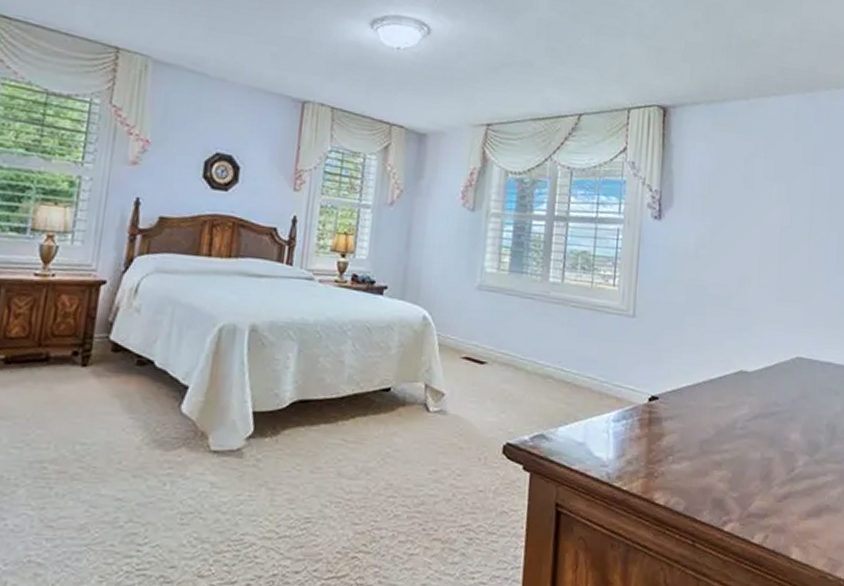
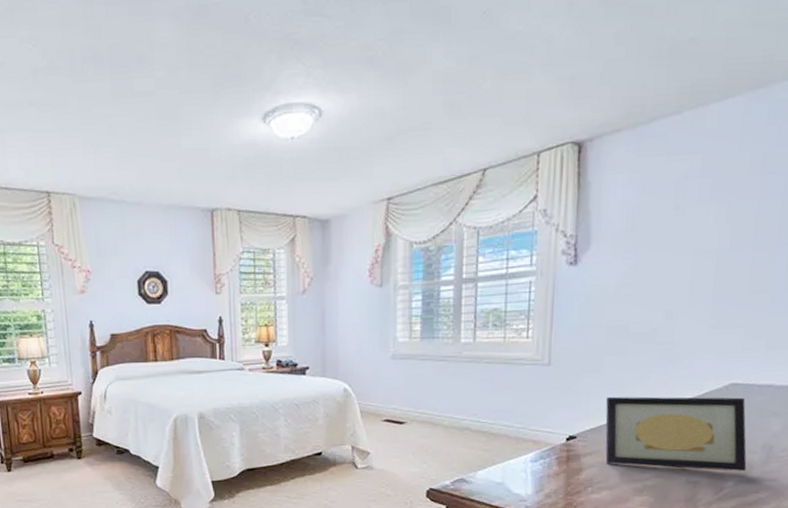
picture frame: none [685,357,814,450] -> present [605,396,747,471]

